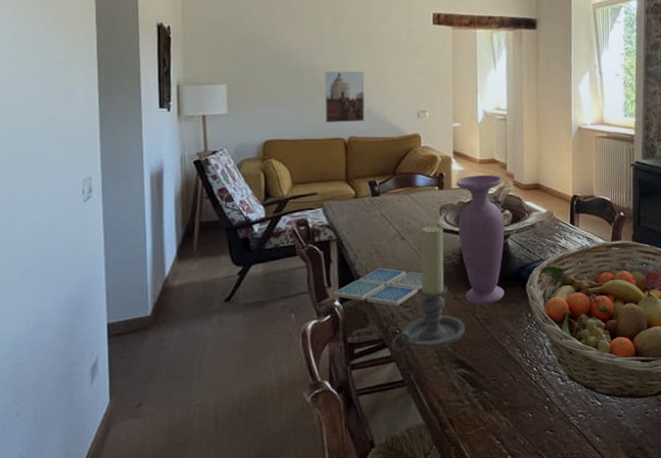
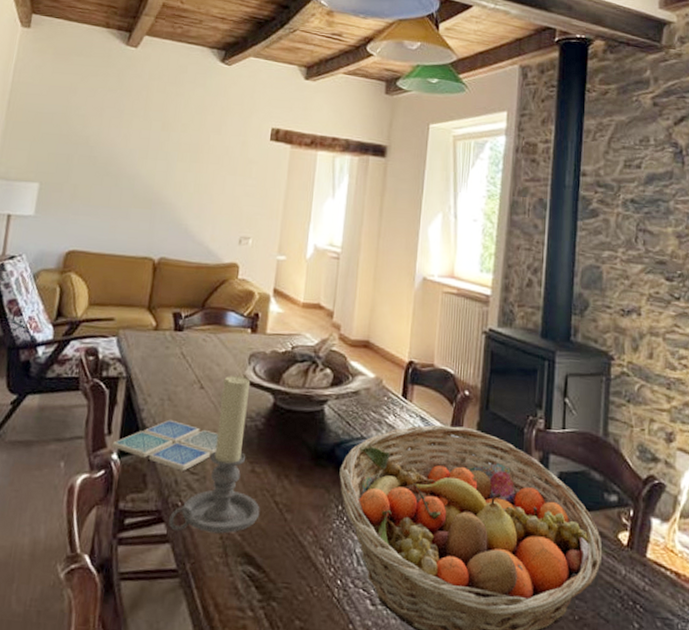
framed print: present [324,71,365,124] -> none [136,180,188,242]
vase: present [456,174,505,305] -> none [264,320,327,486]

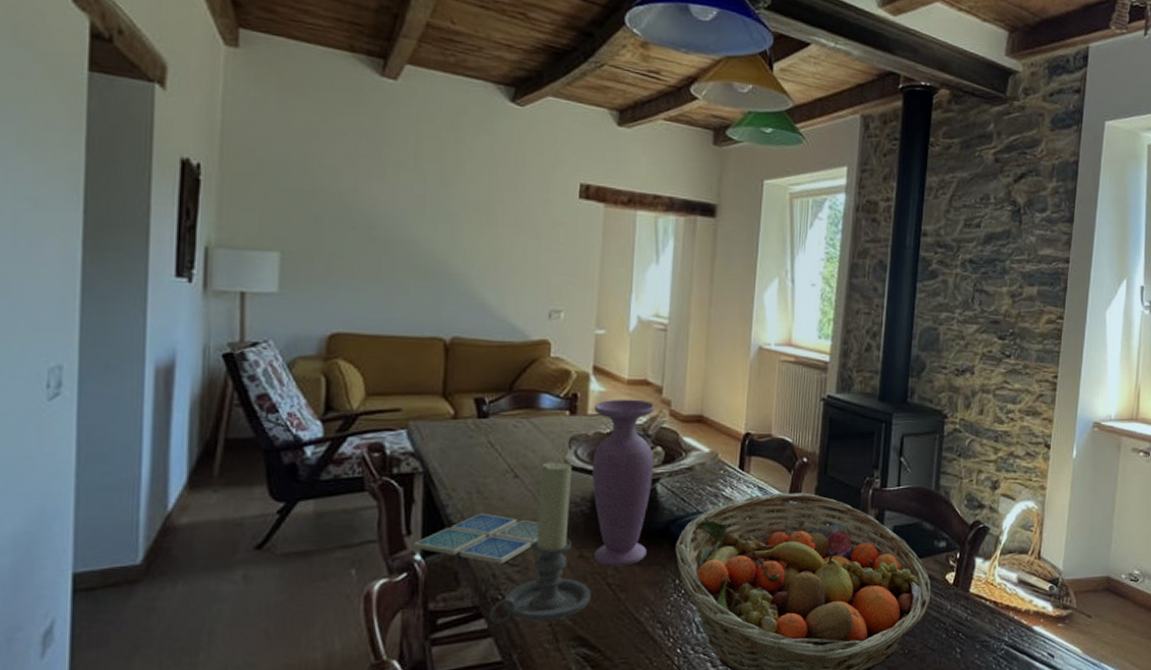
vase: none [264,320,327,486] -> present [592,399,656,567]

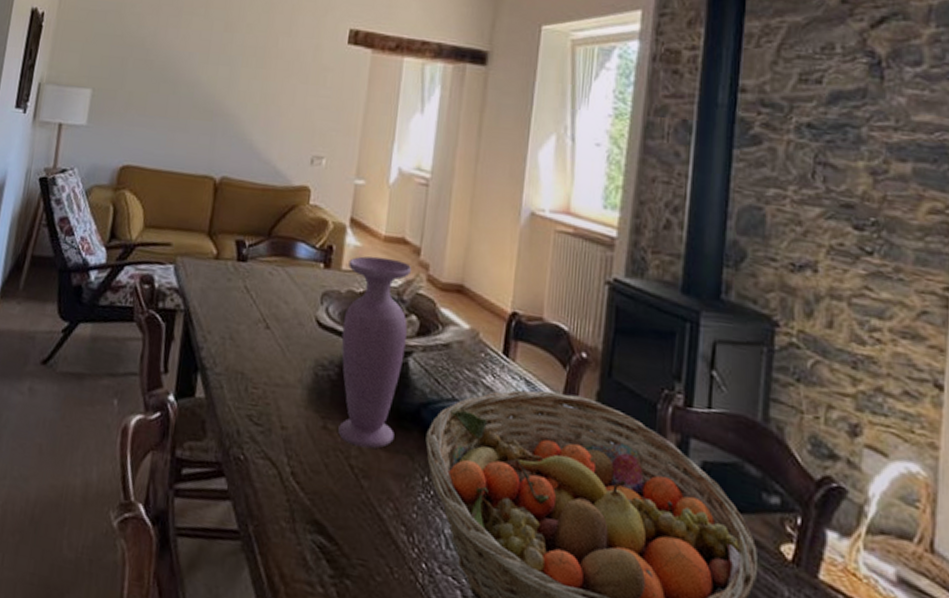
drink coaster: present [413,513,539,564] -> none [168,361,286,421]
candle holder: present [489,460,591,625] -> none [230,316,333,496]

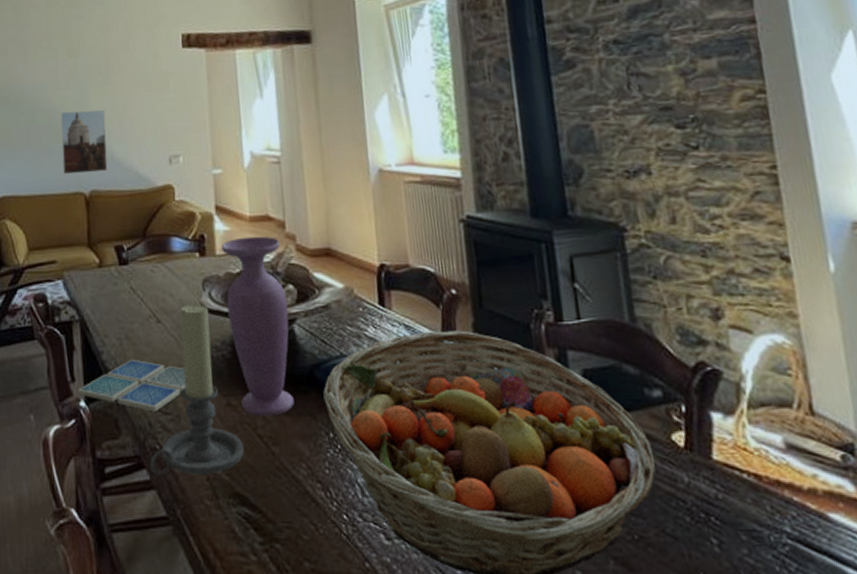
drink coaster: none [168,361,286,421] -> present [77,359,186,412]
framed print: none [196,88,253,160] -> present [61,110,108,175]
candle holder: none [230,316,333,496] -> present [150,304,245,476]

